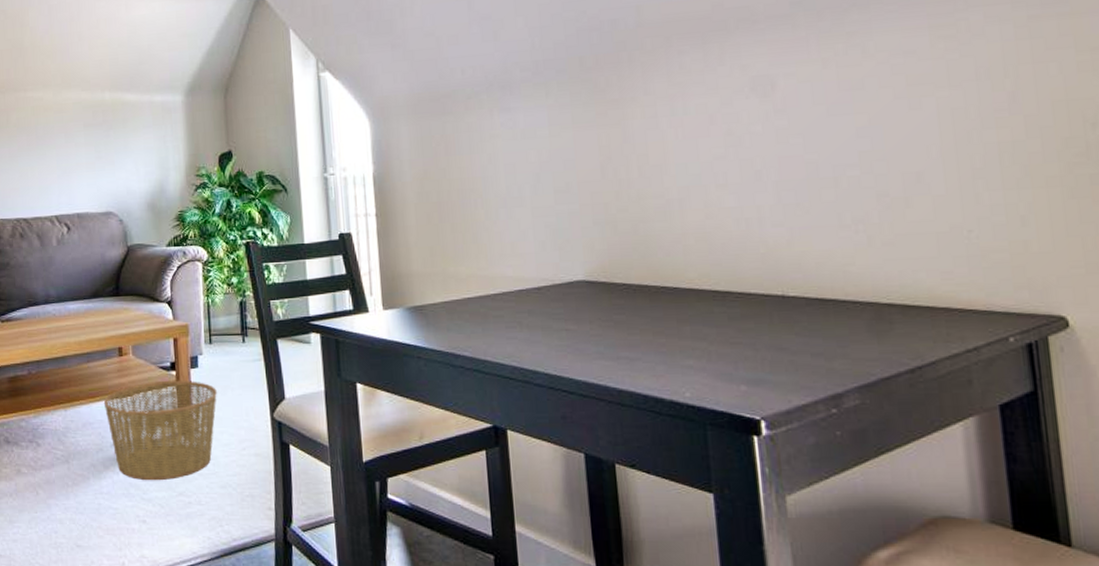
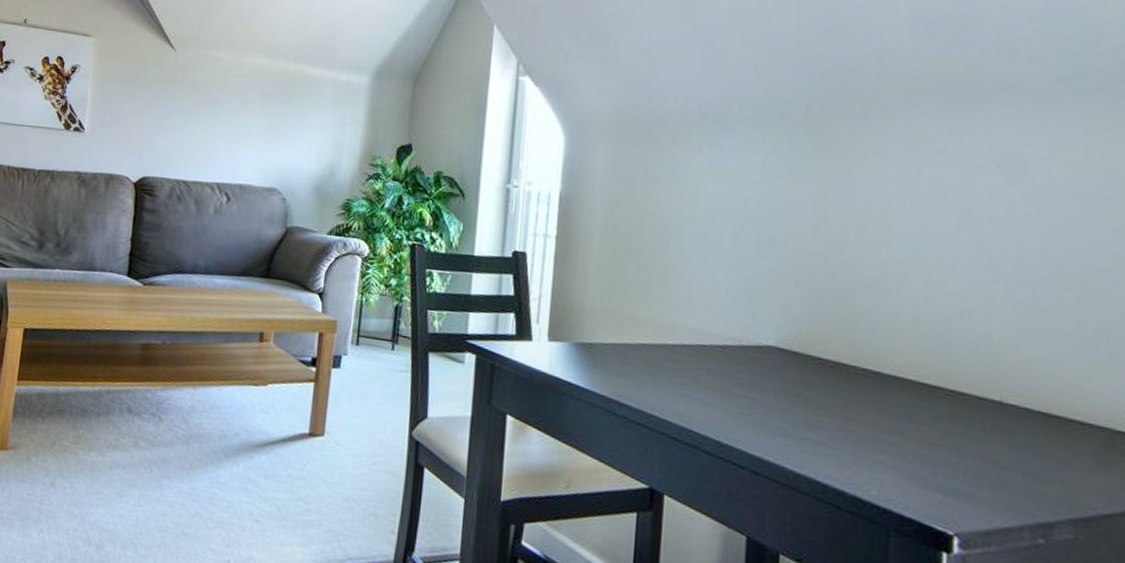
basket: present [103,381,217,480] -> none [235,374,356,482]

